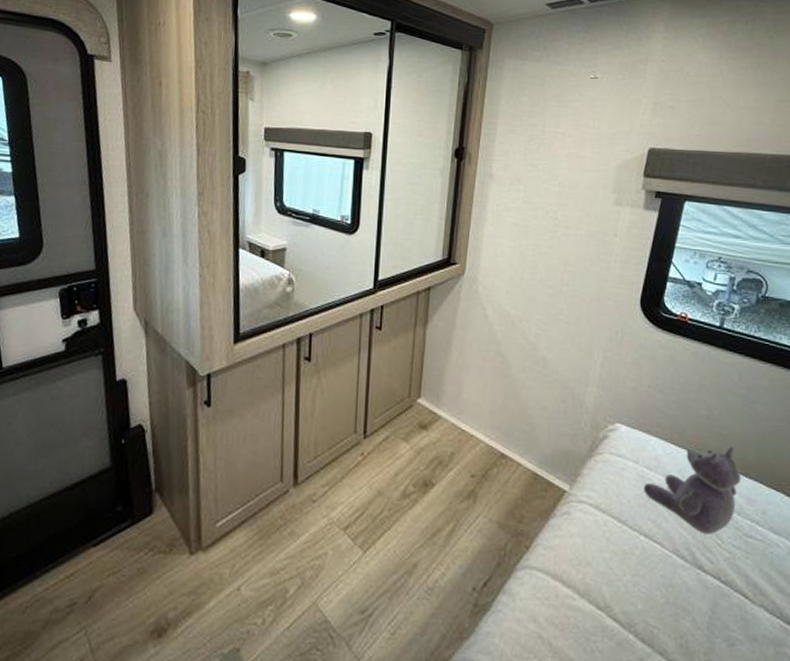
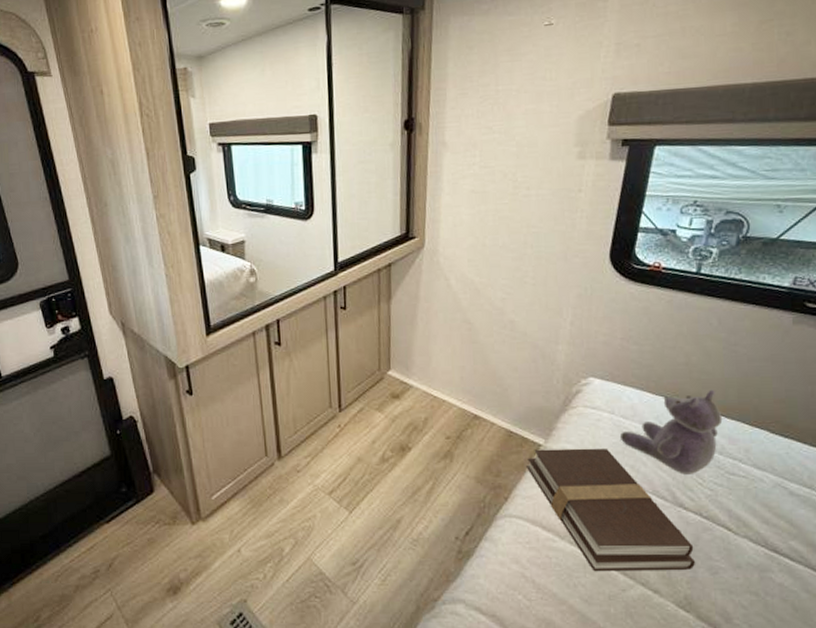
book: none [550,495,712,639] -> present [526,448,695,572]

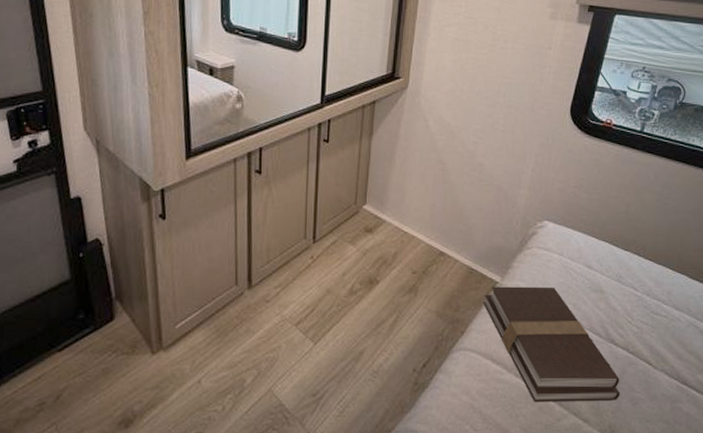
stuffed animal: present [621,389,723,474] -> none [567,237,652,313]

